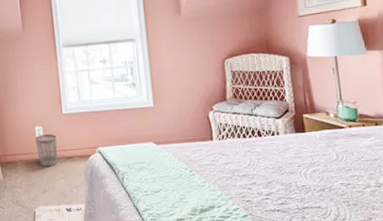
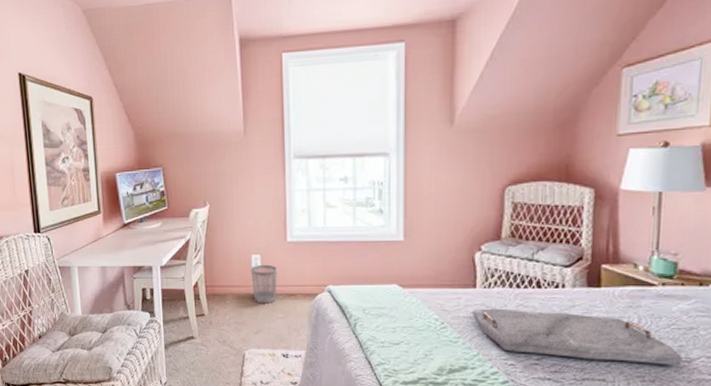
serving tray: none [213,155,374,191] -> present [473,308,683,365]

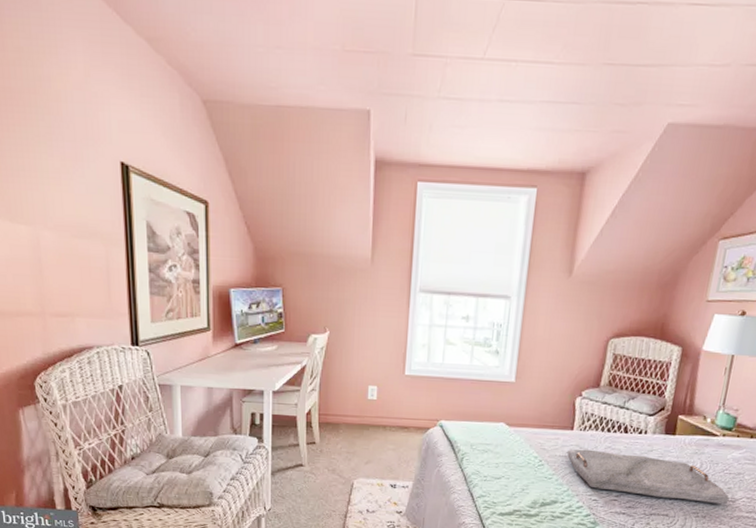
wastebasket: present [251,264,277,304] -> none [366,395,393,435]

